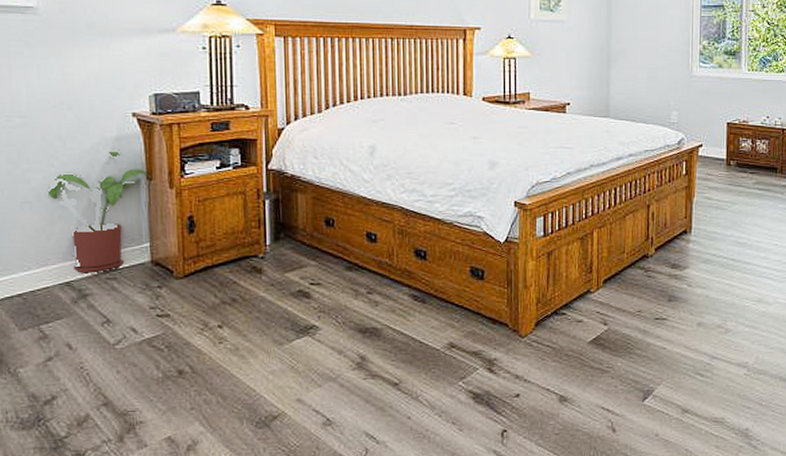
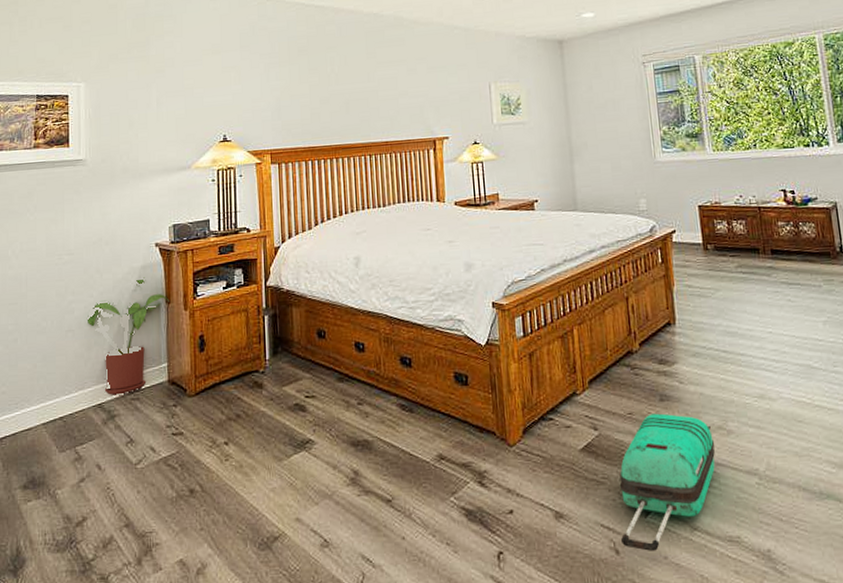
suitcase: none [619,312,713,430] -> present [619,413,715,551]

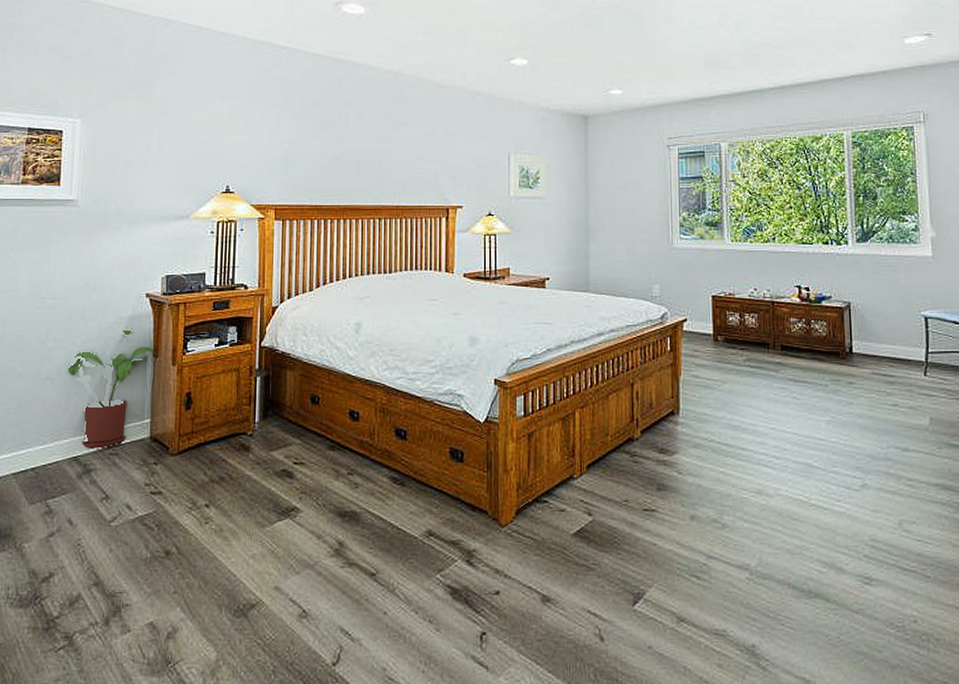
suitcase: present [619,413,715,551] -> none [607,502,709,640]

